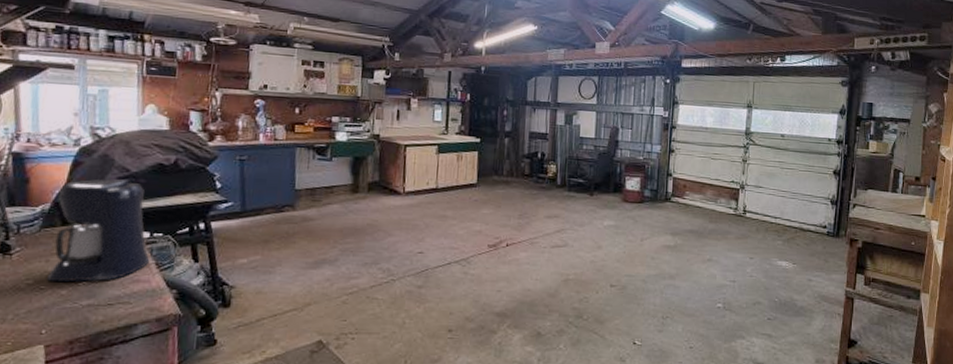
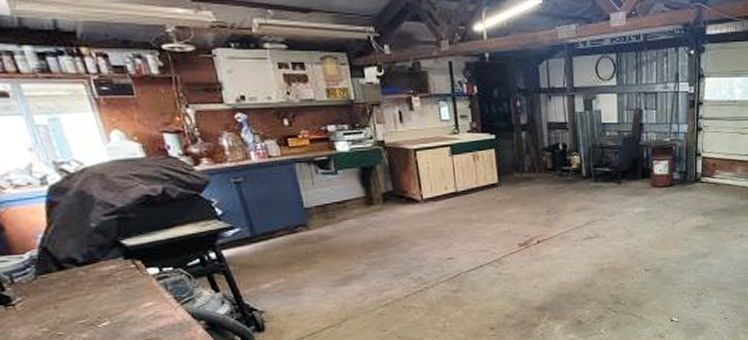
coffee maker: present [47,179,150,283] -> none [43,216,167,327]

